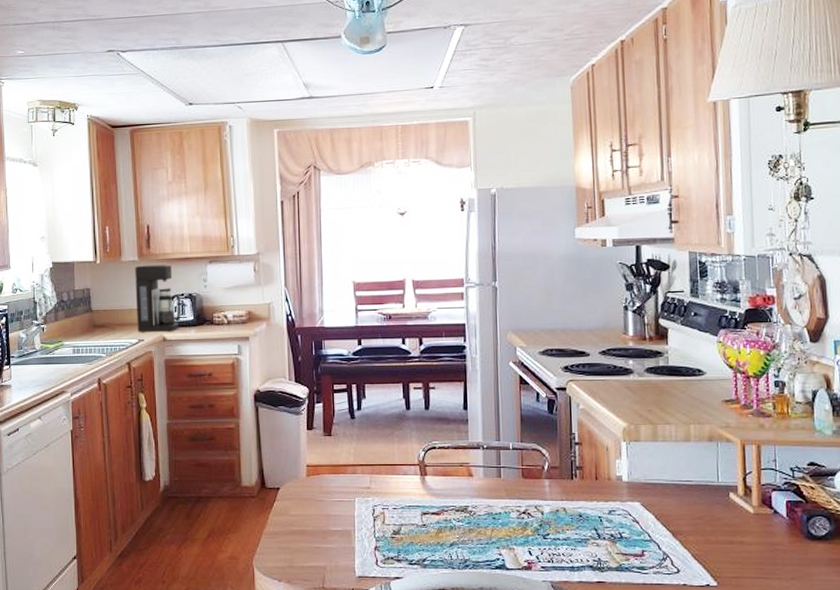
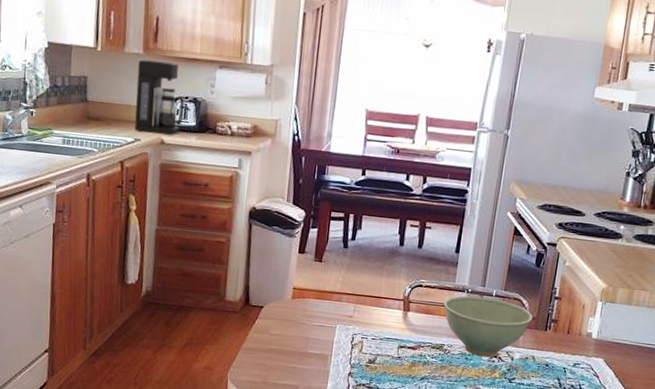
bowl: none [461,451,556,515] -> present [444,295,533,358]

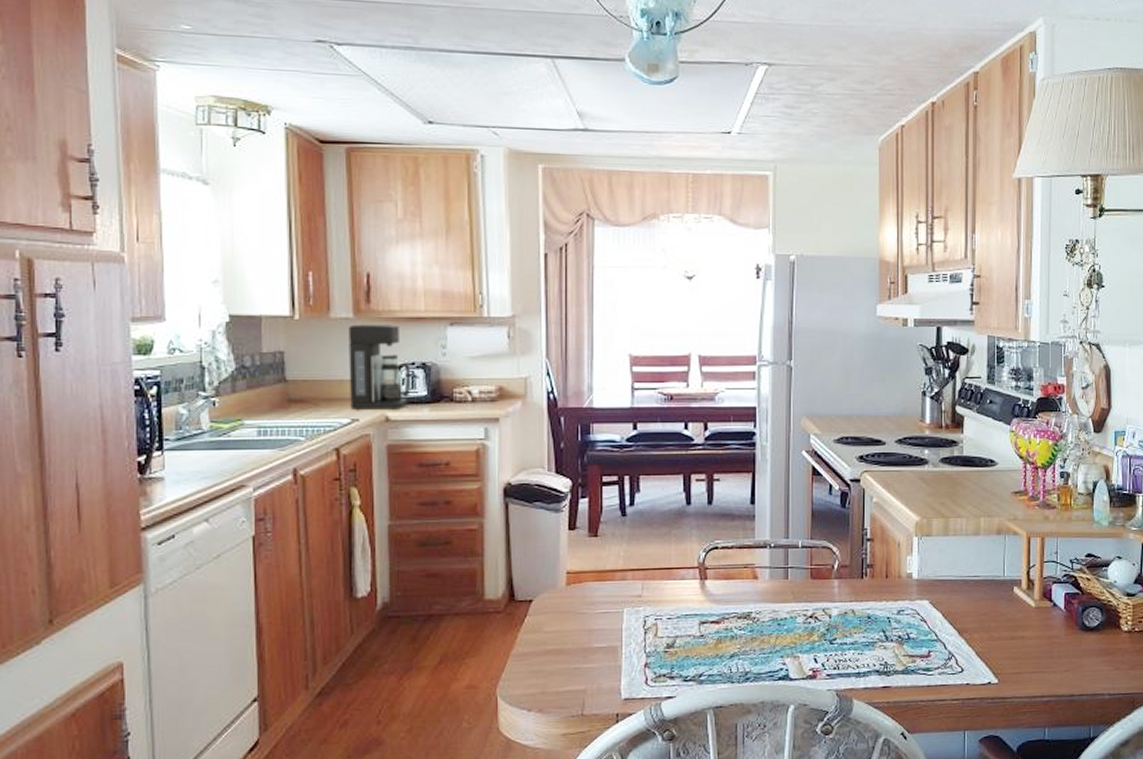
bowl: present [444,295,533,358] -> none [745,550,846,620]

